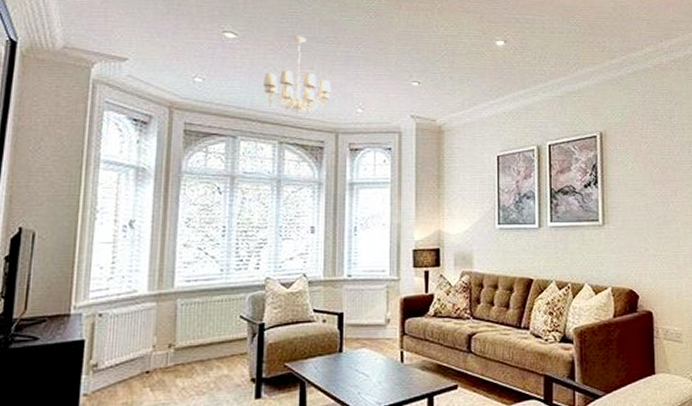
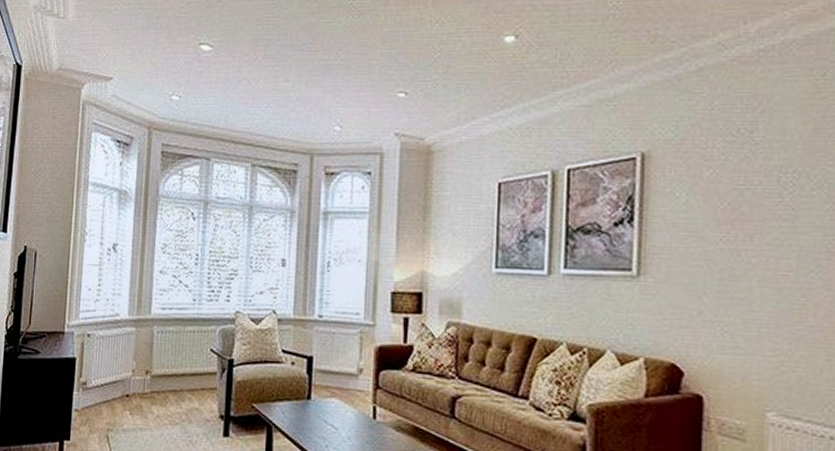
chandelier: present [262,36,331,117] -> none [236,44,307,136]

